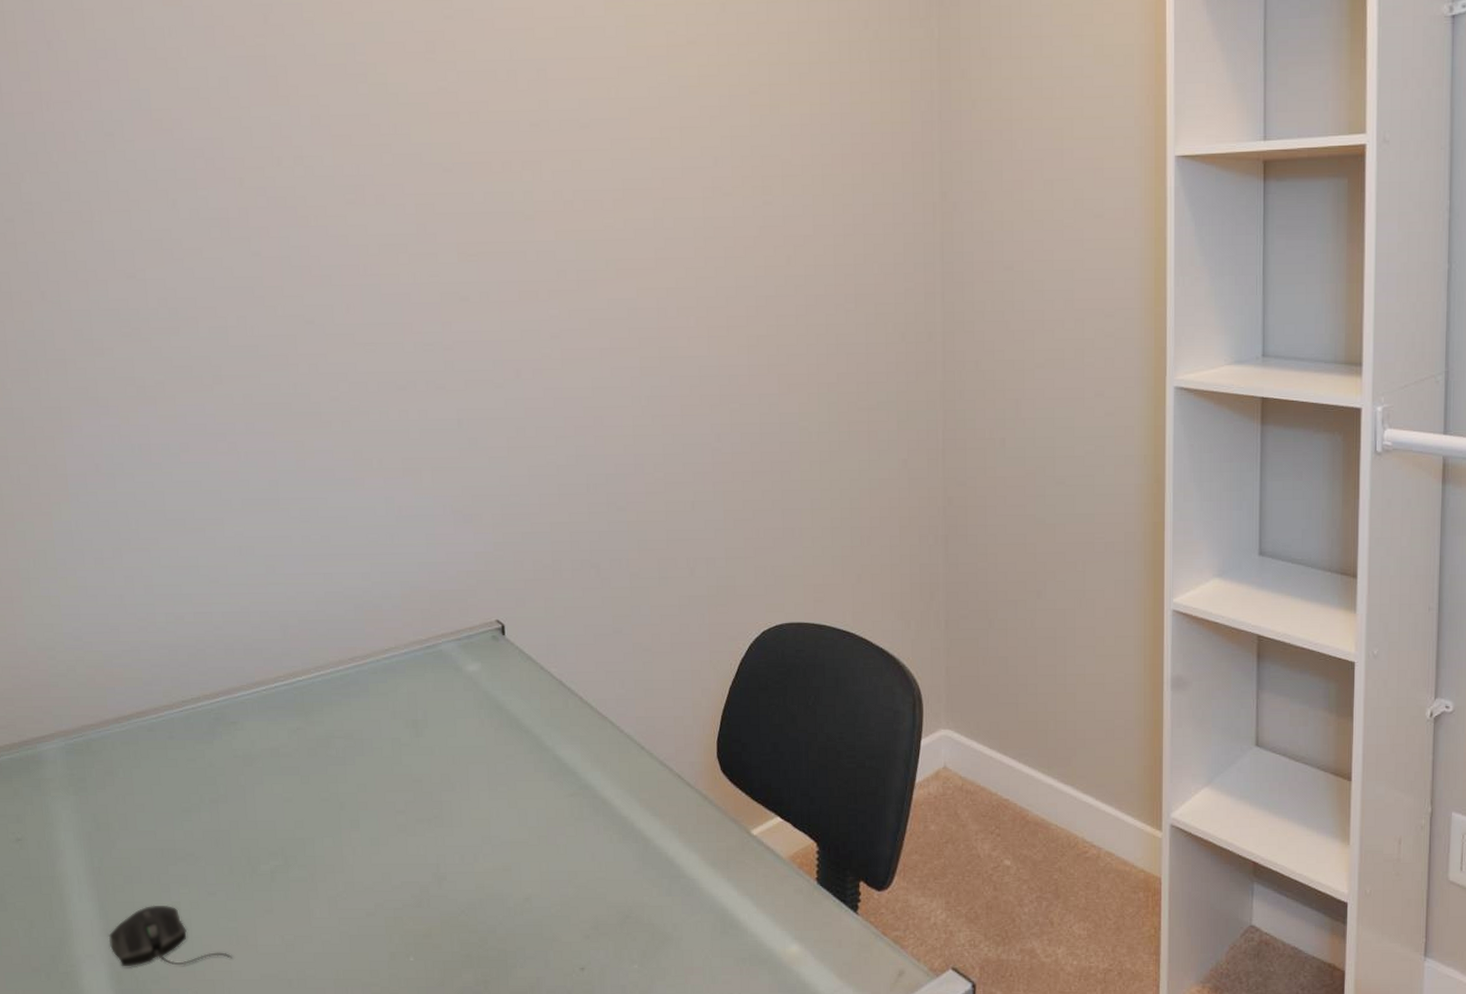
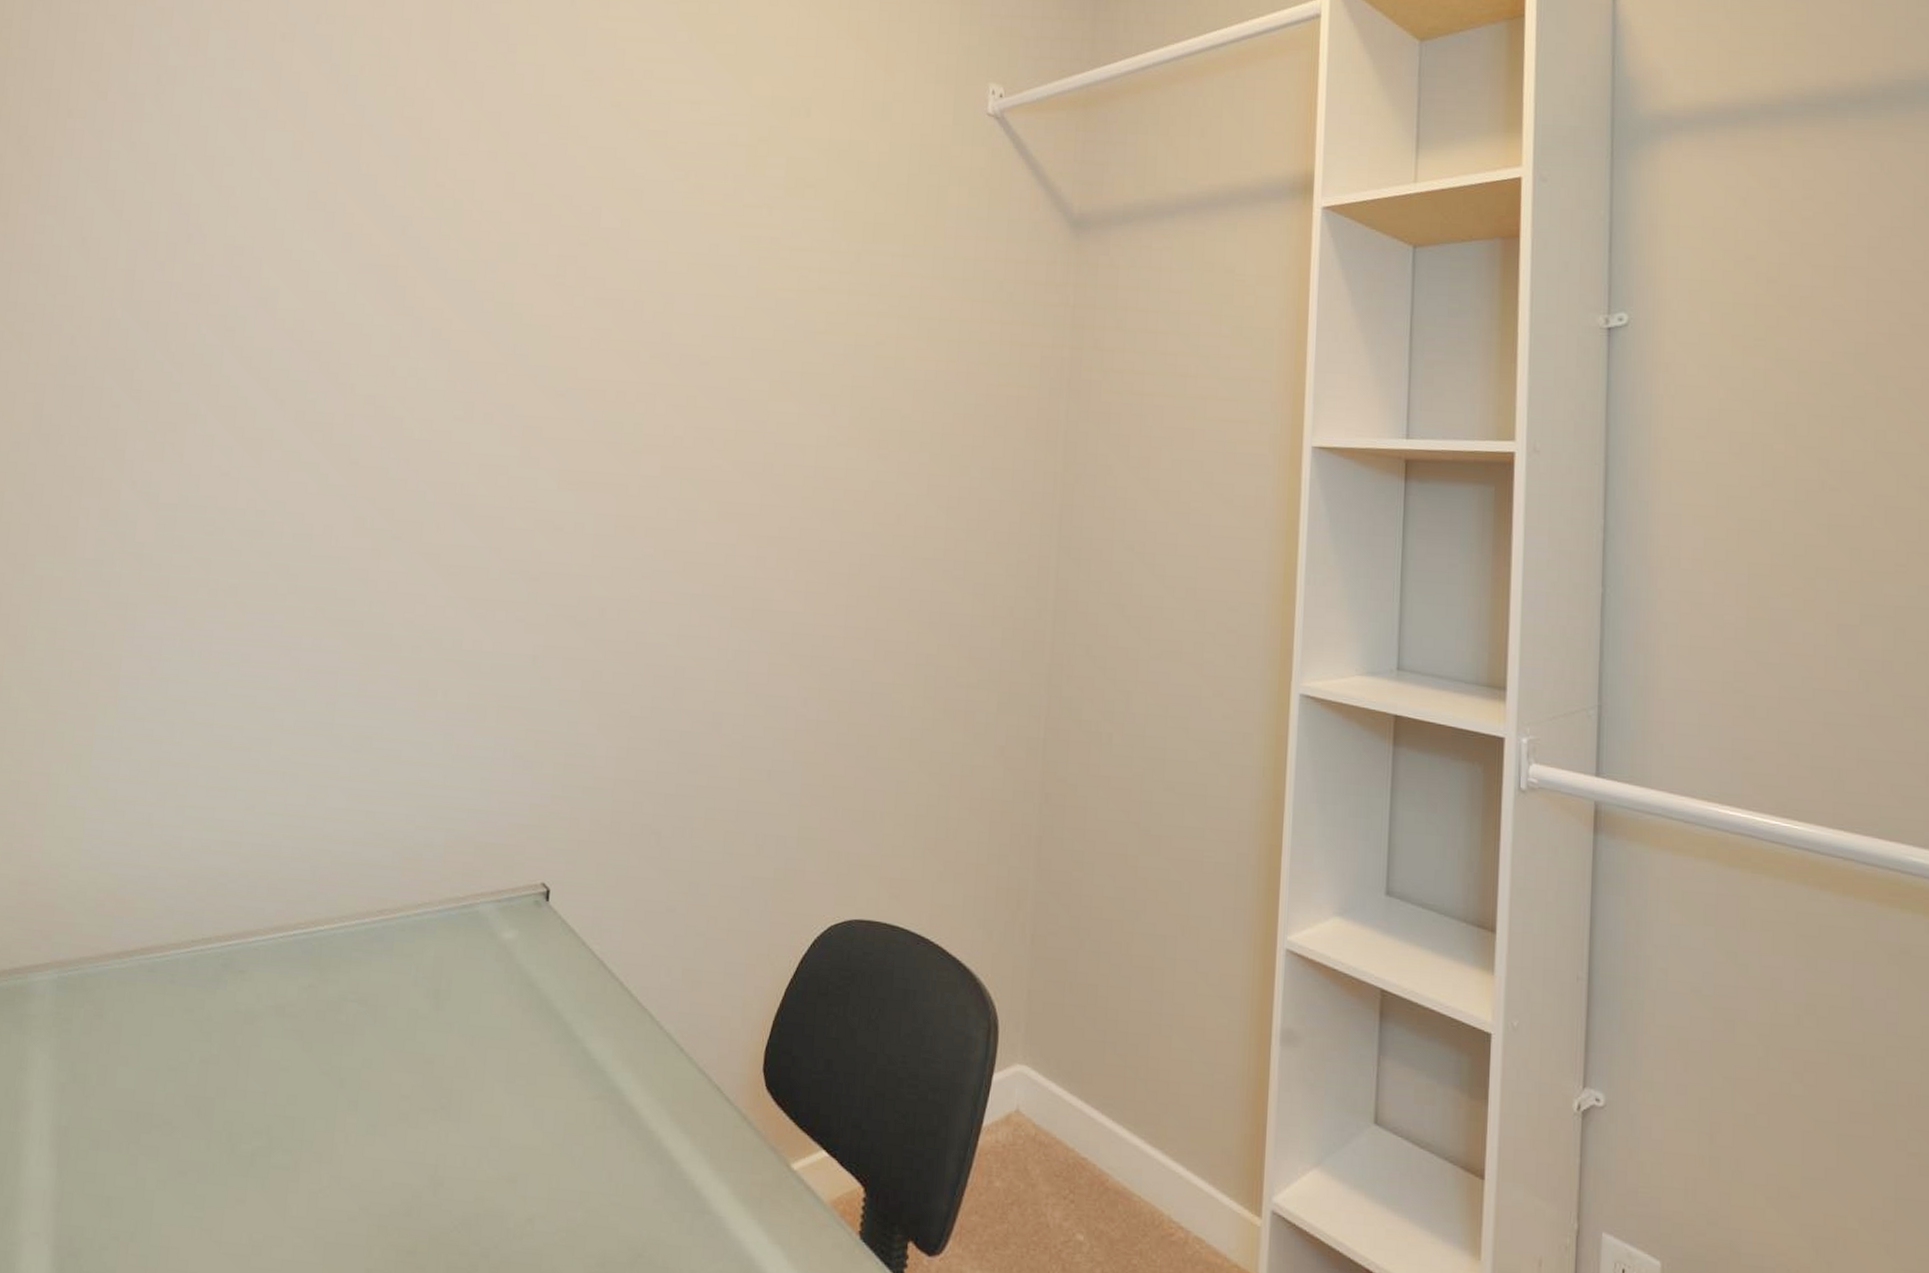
computer mouse: present [108,905,232,967] -> none [59,1179,191,1258]

